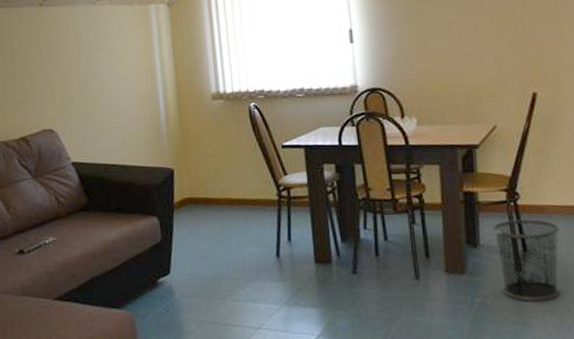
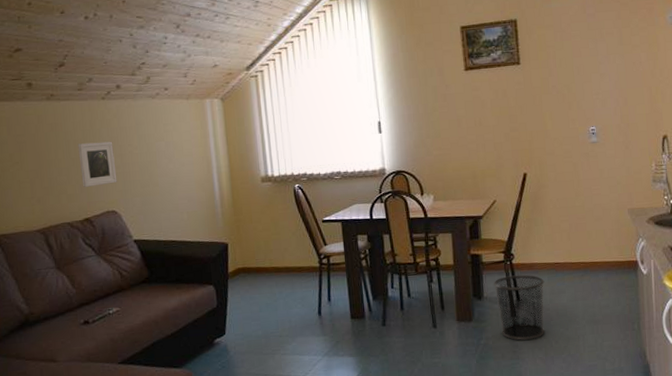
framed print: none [14,52,55,103] -> present [77,141,117,187]

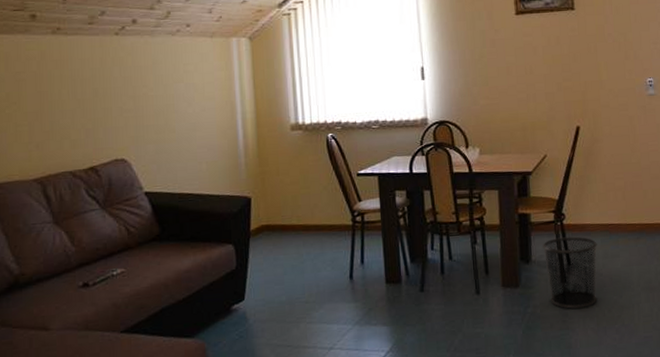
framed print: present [77,141,117,187] -> none [85,81,129,132]

